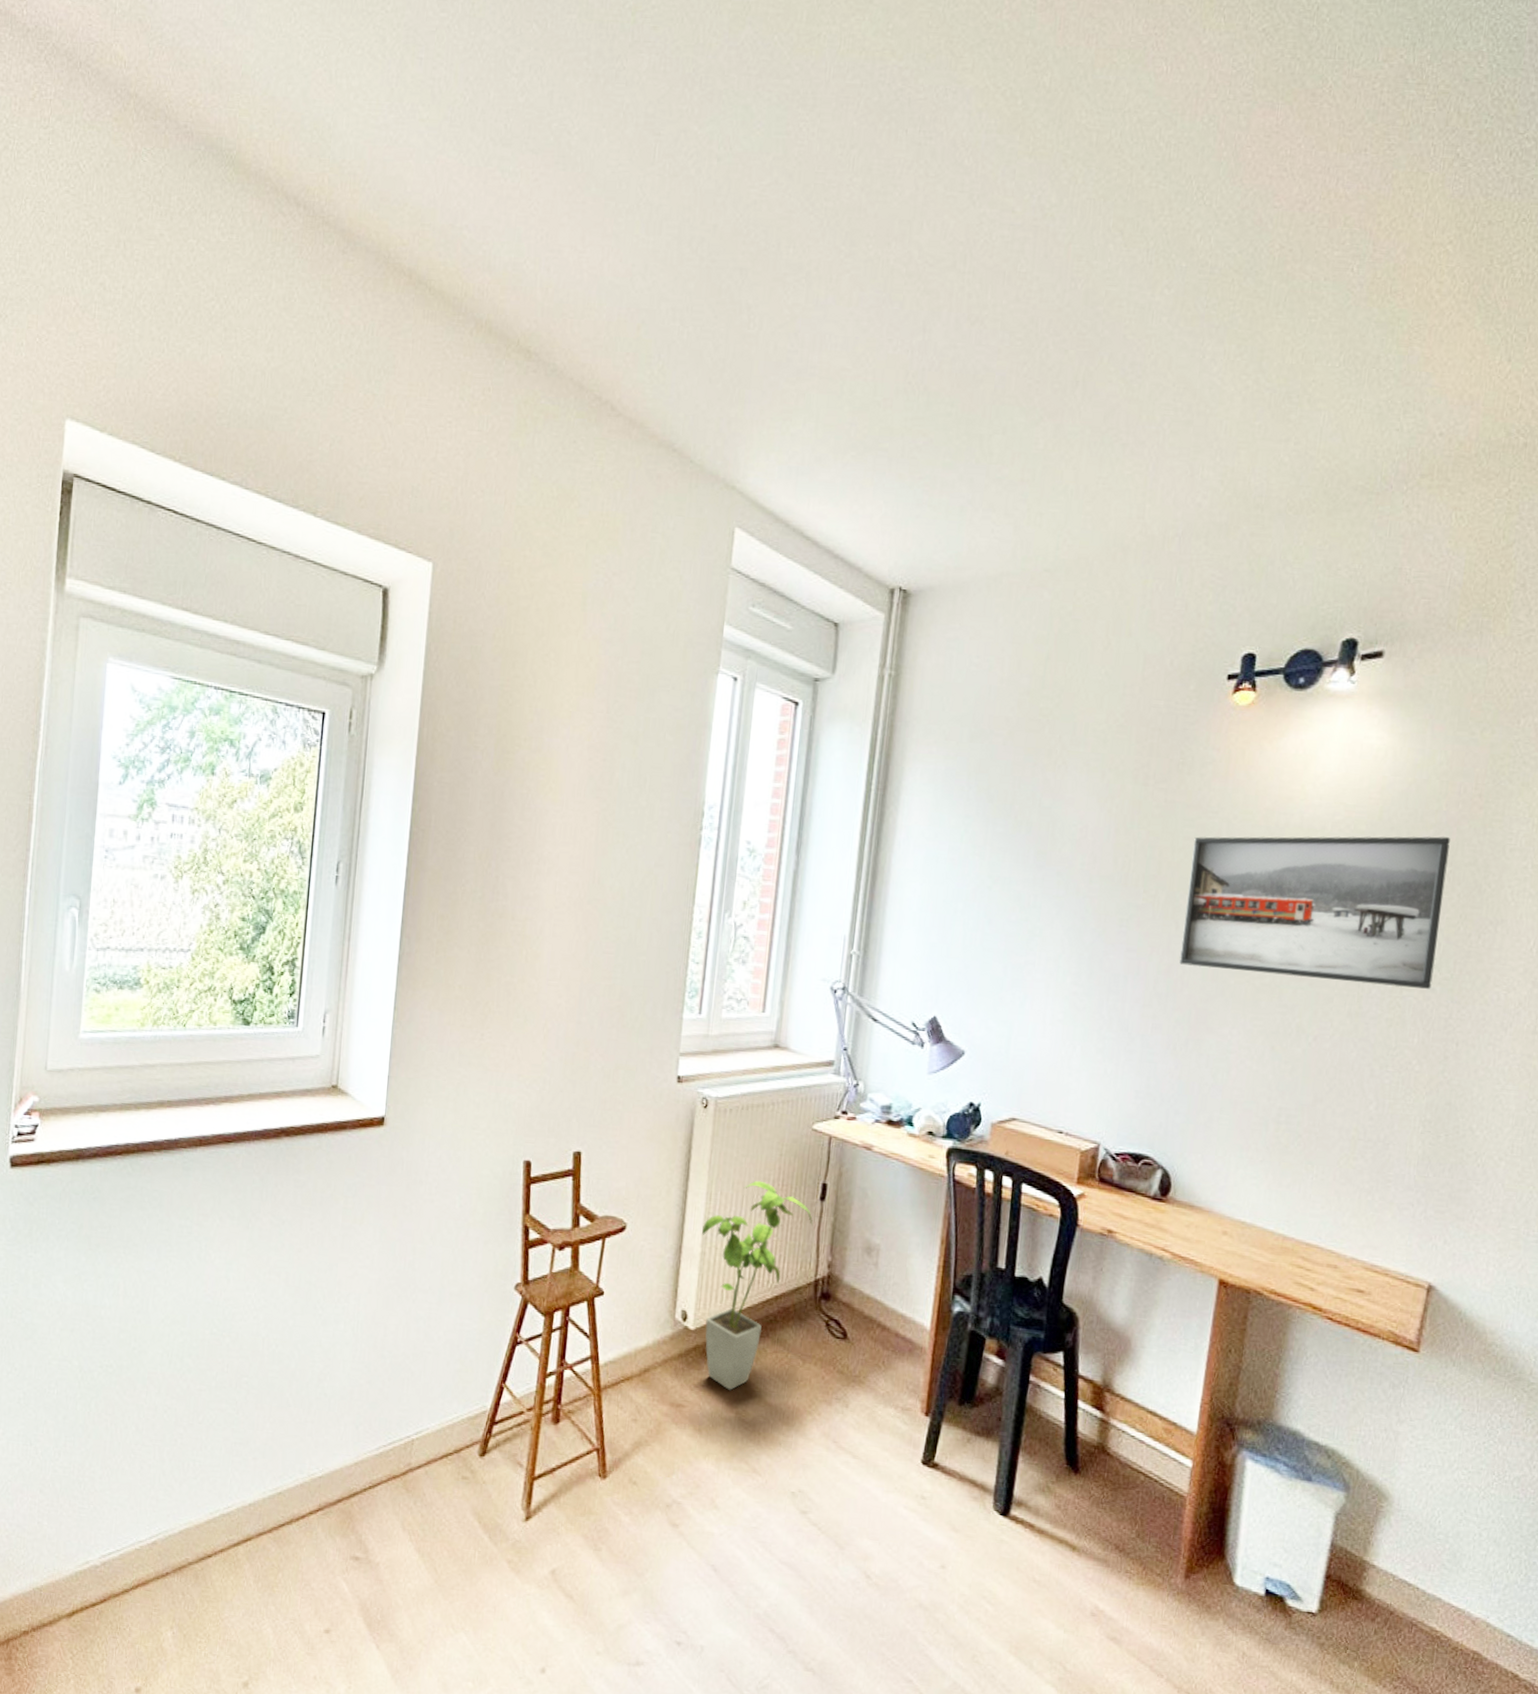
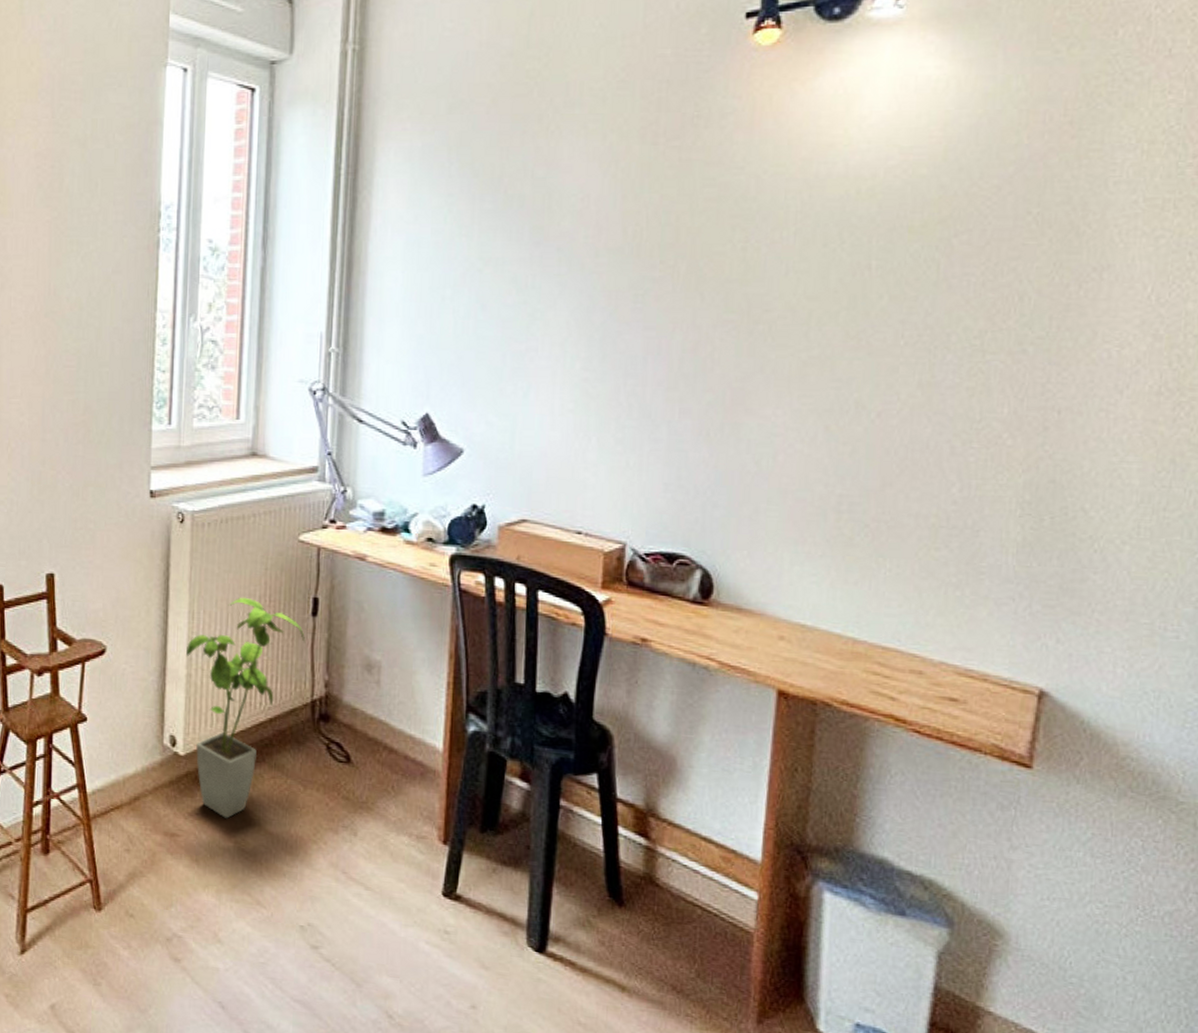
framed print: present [1179,836,1450,989] -> none [708,174,1036,351]

